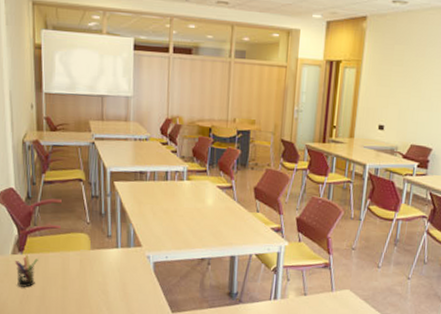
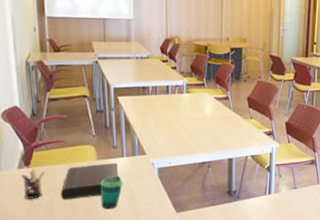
book: none [52,253,112,291] -> present [60,163,119,200]
cup: none [93,267,117,304] -> present [100,176,123,209]

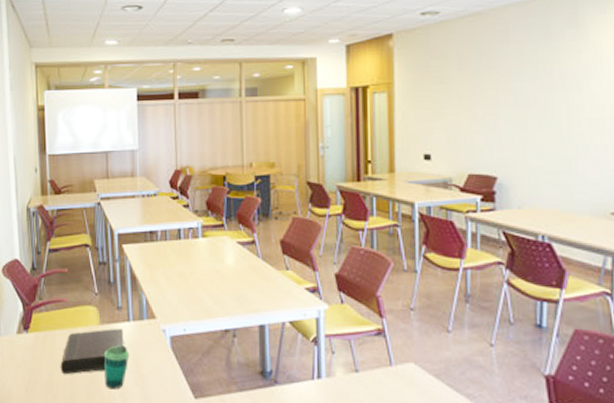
pen holder: present [21,168,45,199] -> none [19,333,44,372]

